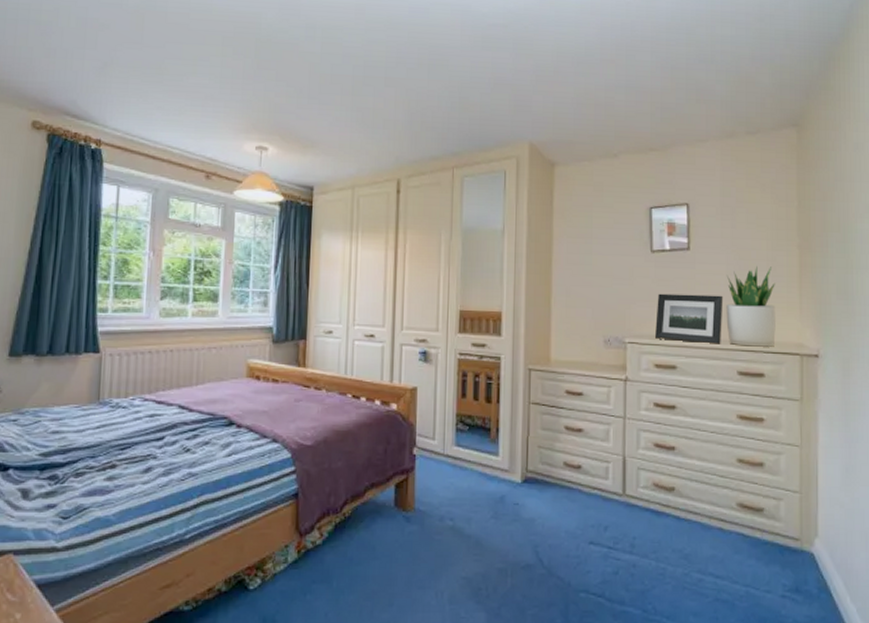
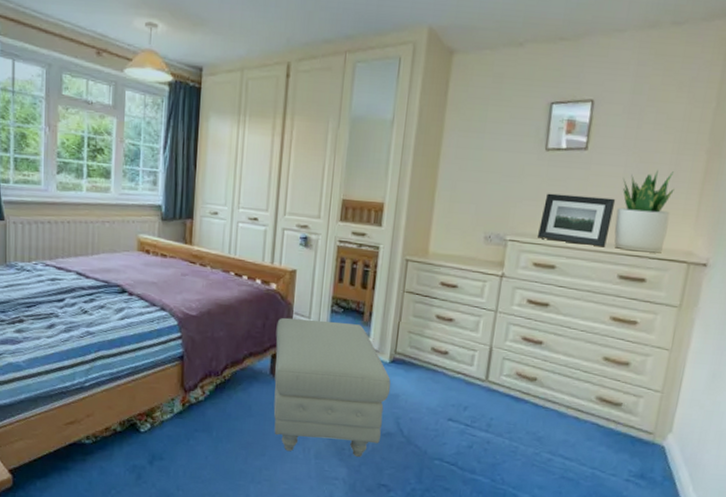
ottoman: none [399,440,526,598] -> present [273,317,391,458]

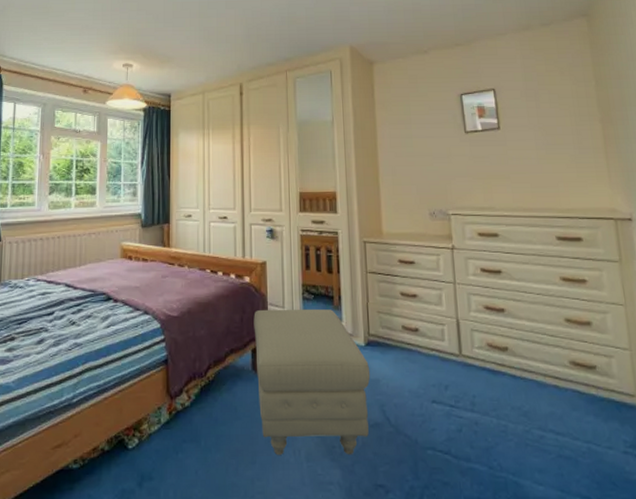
picture frame: present [537,193,616,248] -> none [474,168,538,213]
planter: present [614,170,675,253] -> none [536,140,589,213]

